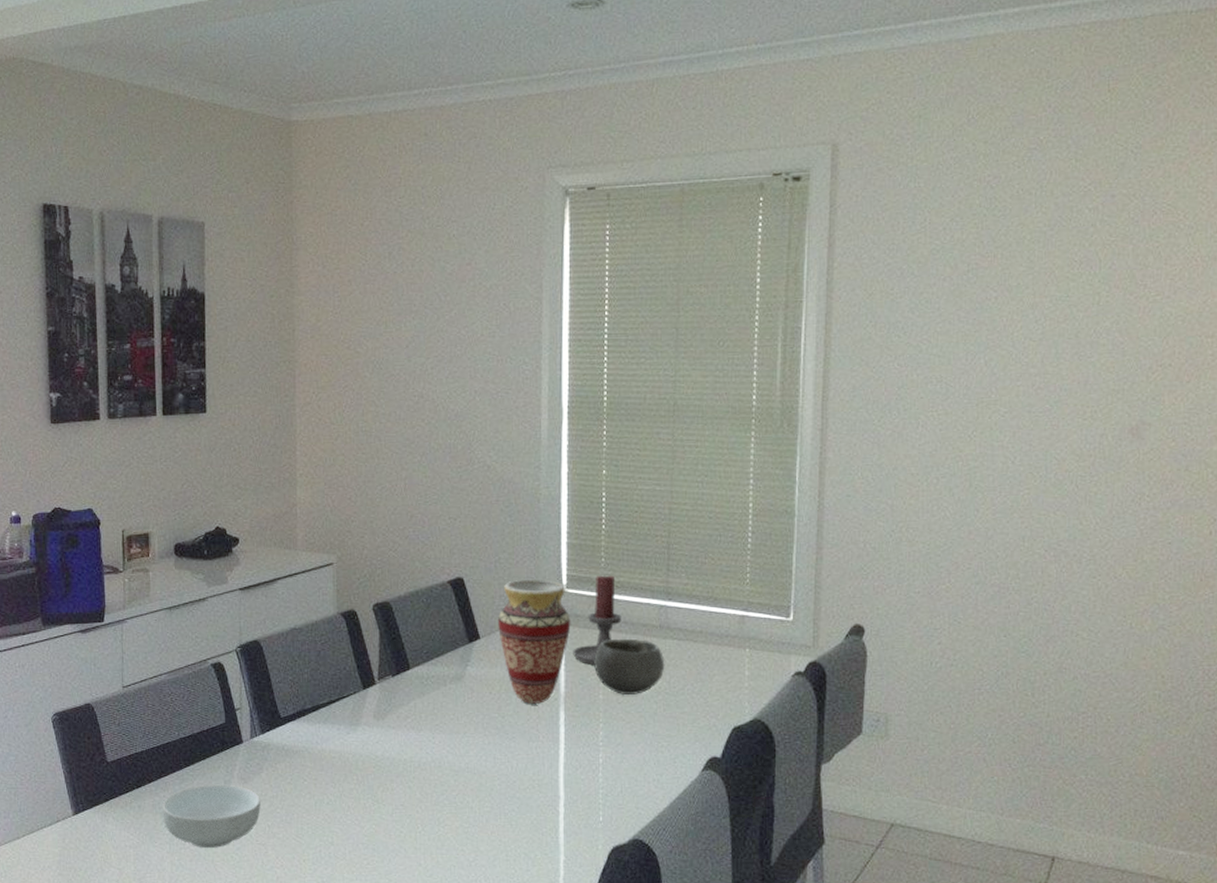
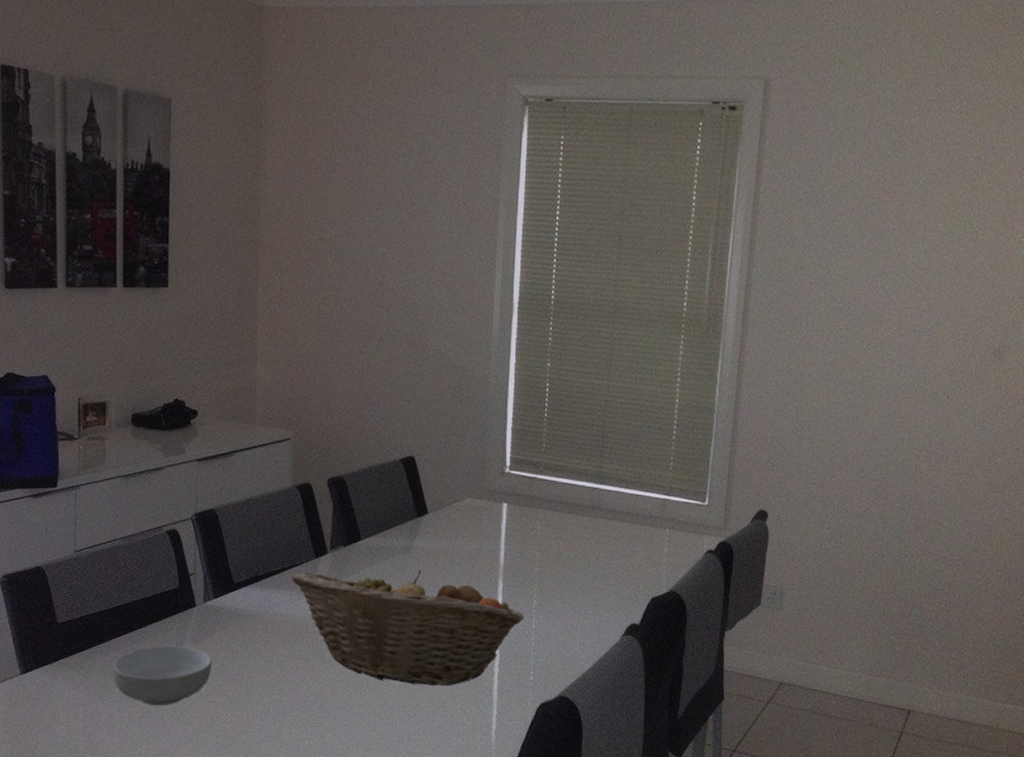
fruit basket: none [338,700,590,827] -> present [291,570,524,685]
vase: present [498,579,571,704] -> none [445,460,512,574]
candle holder: present [573,575,622,665] -> none [513,459,558,540]
bowl: present [594,638,665,696] -> none [531,516,595,568]

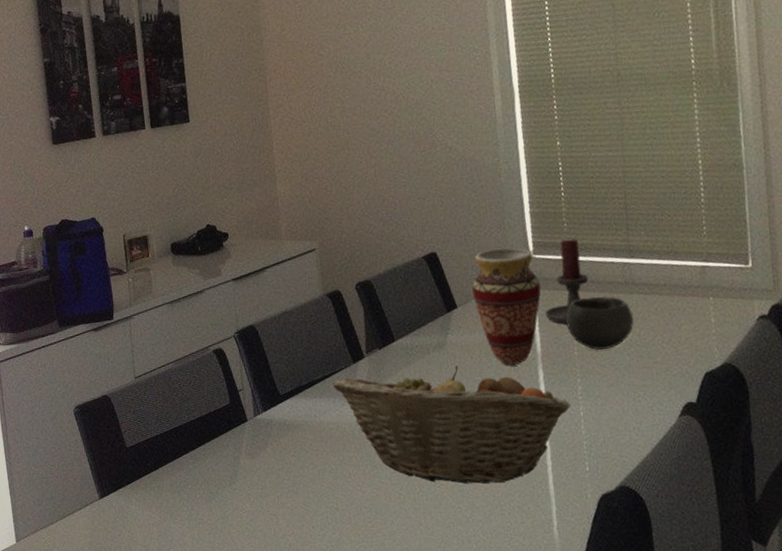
cereal bowl: present [113,645,212,705] -> none [179,460,269,521]
vase: none [445,460,512,574] -> present [472,248,541,365]
candle holder: none [513,459,558,540] -> present [545,238,589,324]
bowl: none [531,516,595,568] -> present [566,296,634,351]

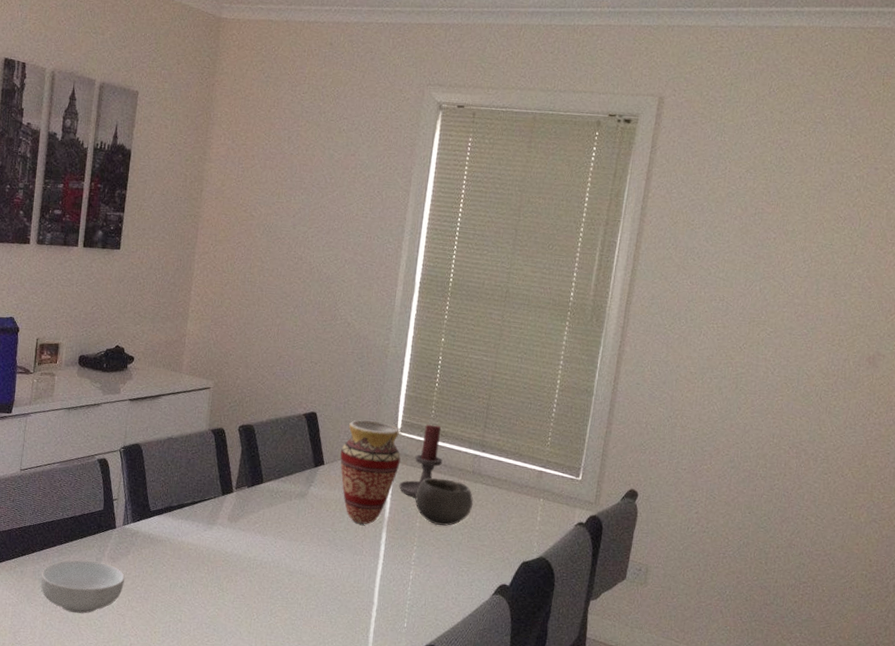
cereal bowl: none [179,460,269,521] -> present [40,559,125,614]
fruit basket: present [332,365,571,484] -> none [199,506,403,624]

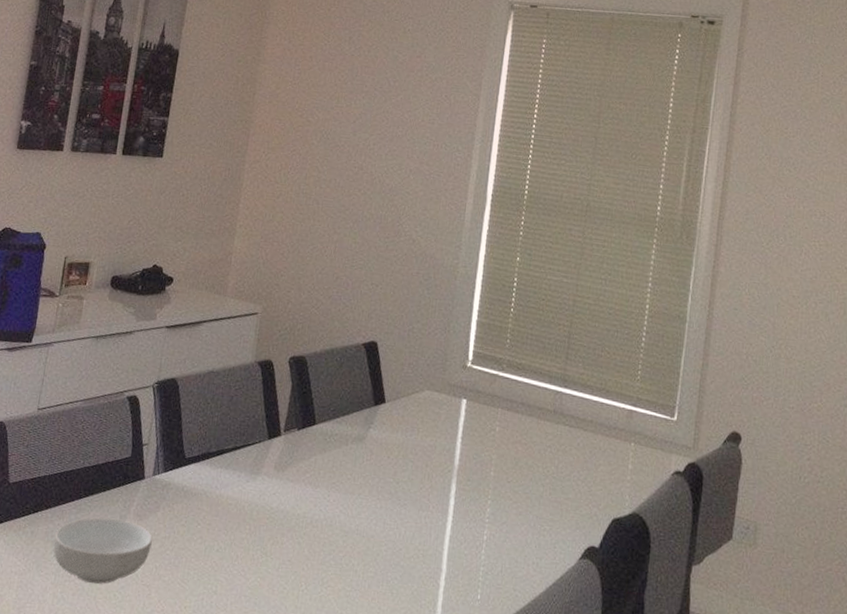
vase: present [340,420,401,524] -> none [403,350,473,474]
candle holder: present [399,424,443,497] -> none [470,355,520,441]
bowl: present [415,477,474,526] -> none [489,418,556,476]

